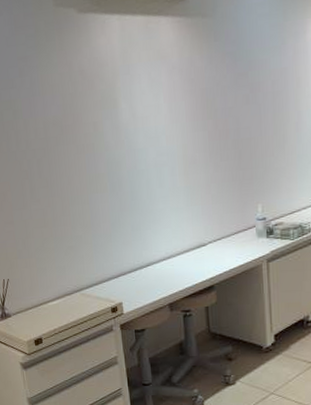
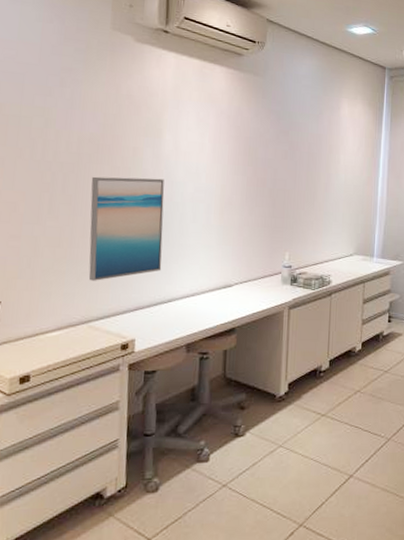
wall art: none [61,148,137,254] -> present [88,176,165,281]

